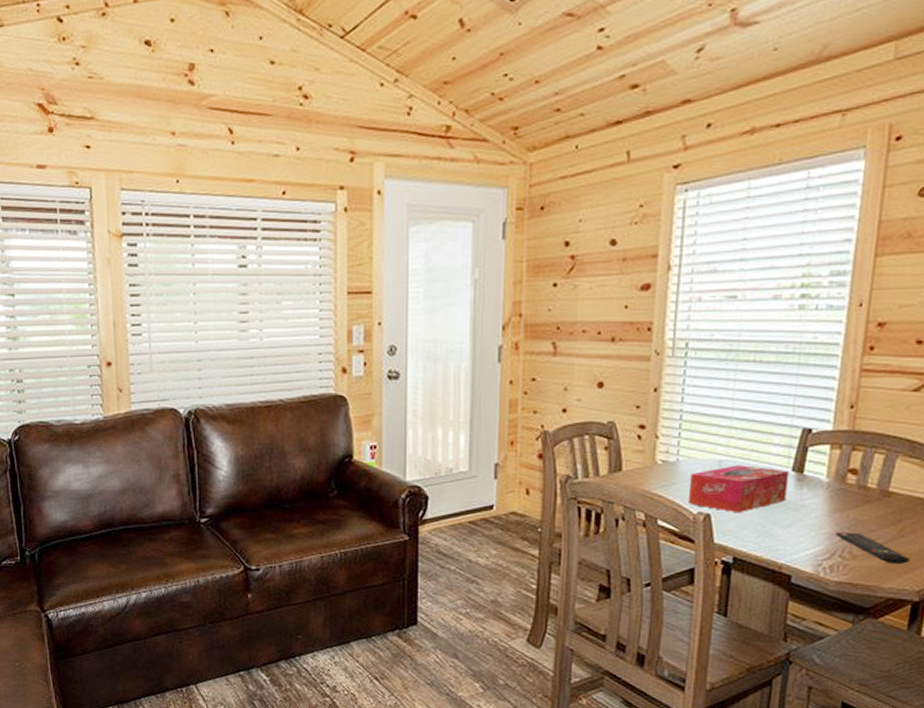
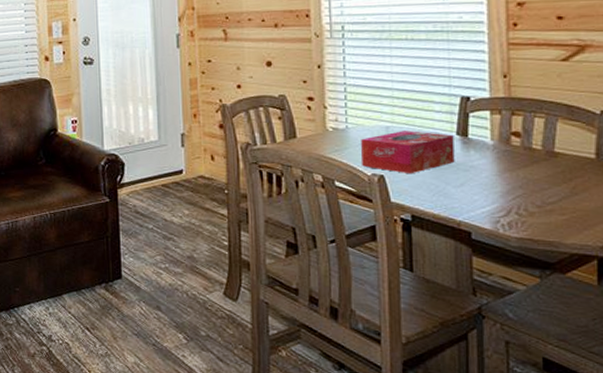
remote control: present [836,532,910,564] -> none [509,191,588,220]

